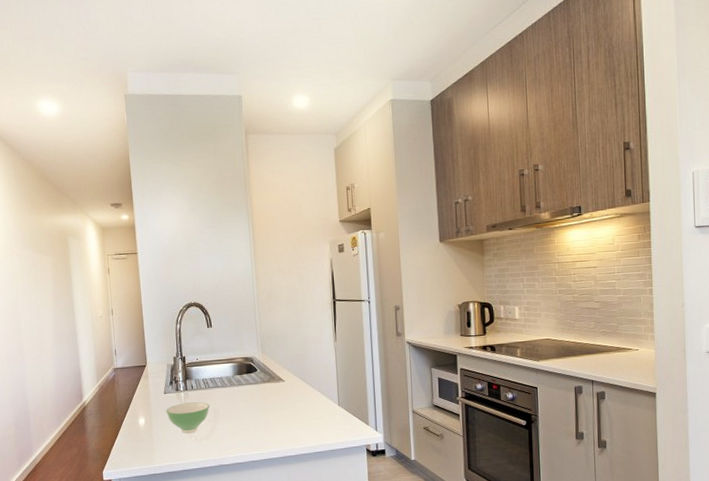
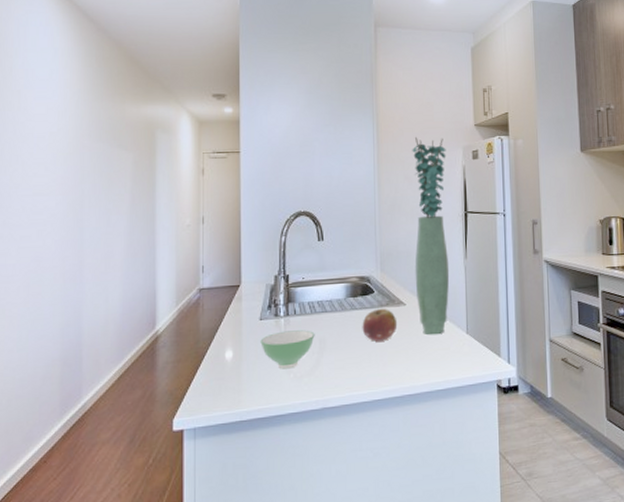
fruit: none [248,384,279,412] -> present [362,308,398,342]
vase: none [284,234,322,406] -> present [412,137,450,334]

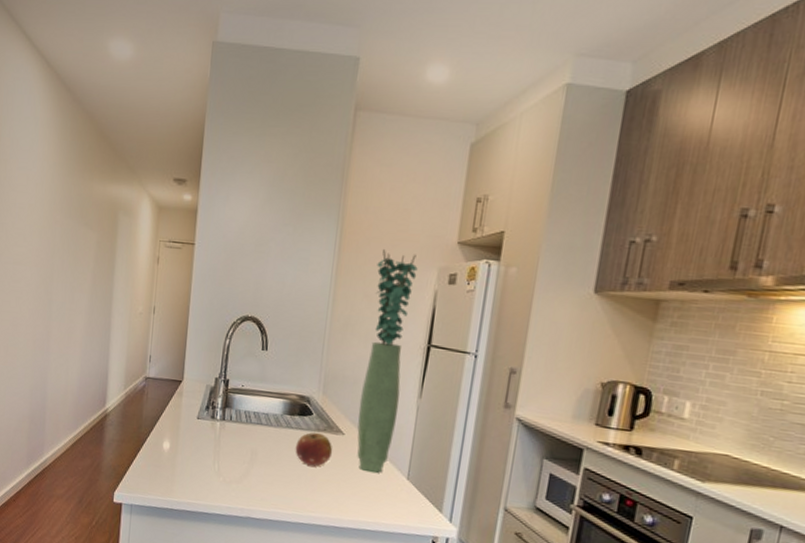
bowl: present [260,330,315,369] -> none [195,434,248,472]

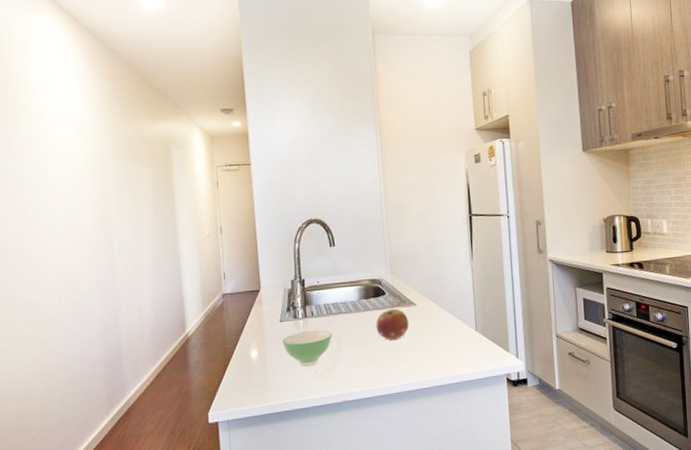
bowl: none [195,434,248,472] -> present [282,330,333,367]
vase: present [357,249,418,473] -> none [415,143,458,332]

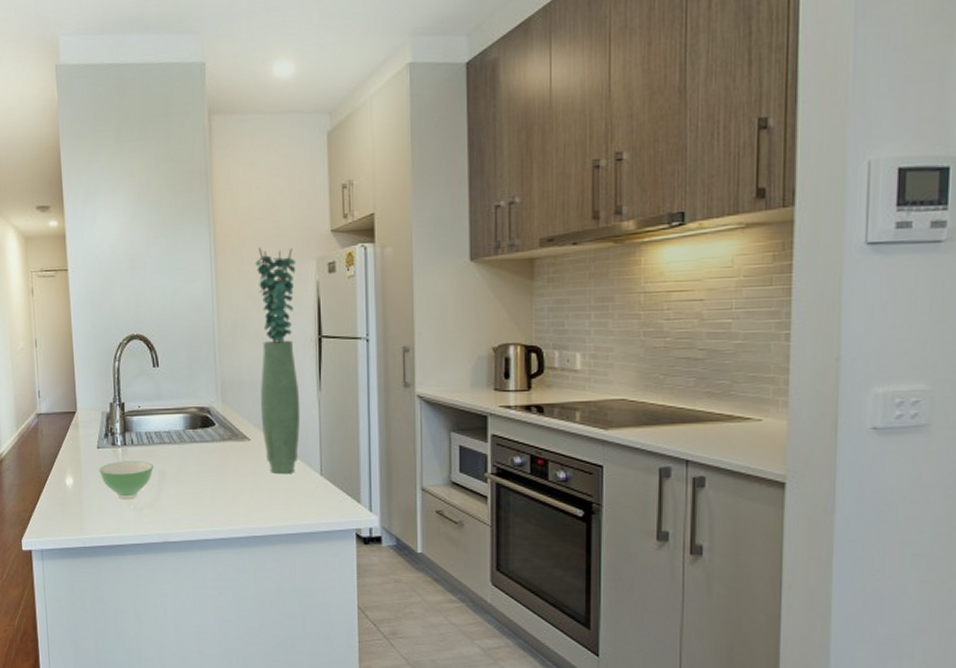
fruit: present [375,308,410,340] -> none [203,442,242,478]
vase: none [415,143,458,332] -> present [255,248,301,473]

